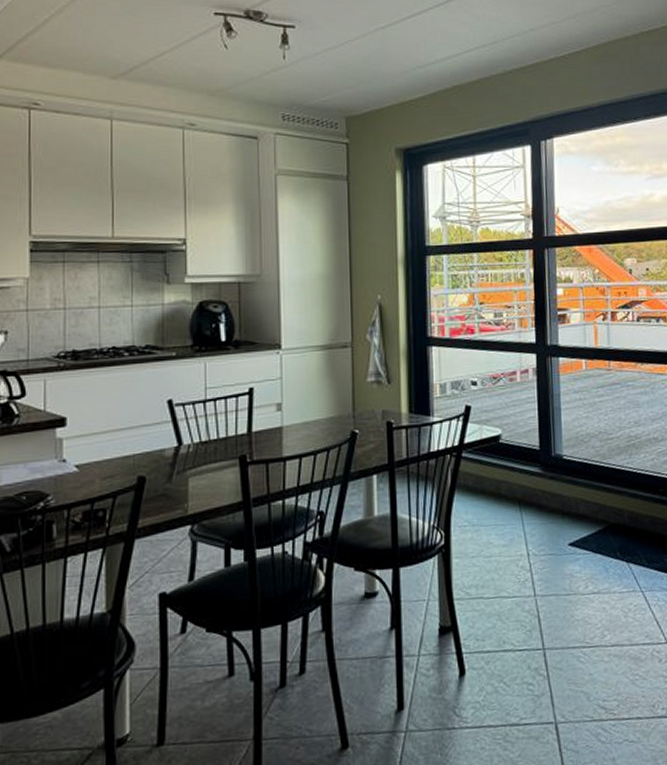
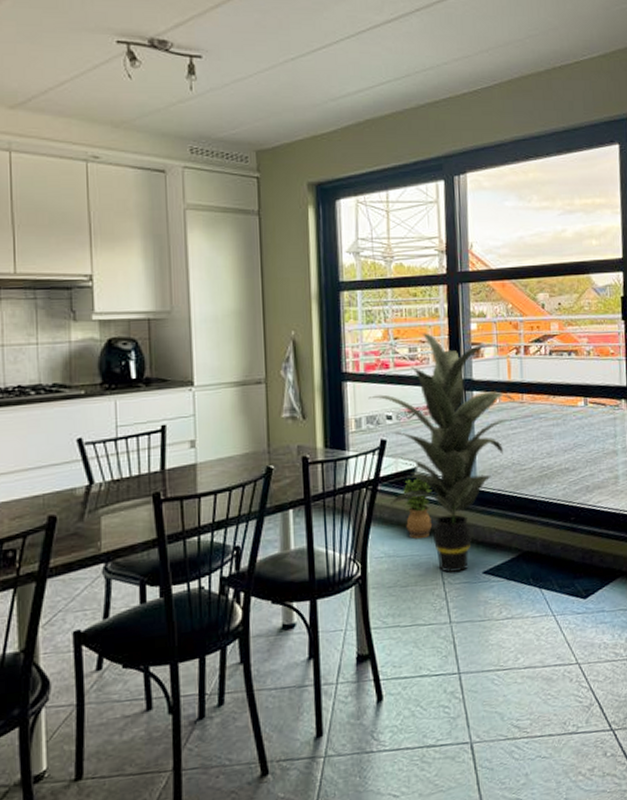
indoor plant: none [453,298,601,543] -> present [368,333,515,573]
potted plant: none [487,445,518,508] -> present [403,477,433,539]

